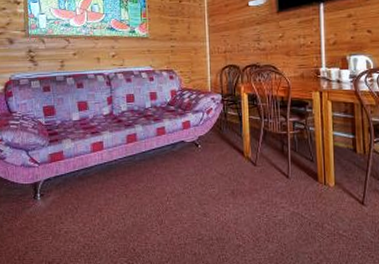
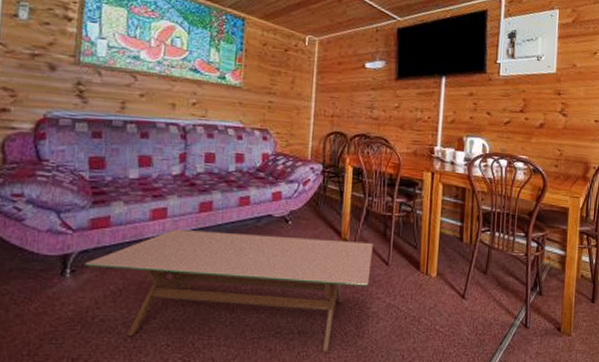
coffee table: none [49,158,274,254] -> present [84,229,373,351]

